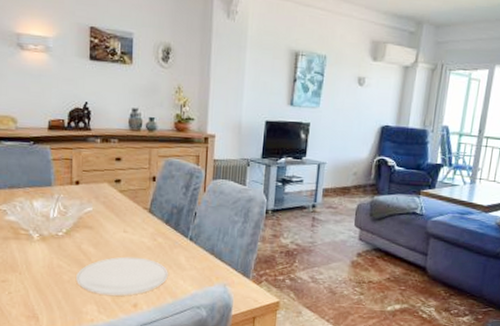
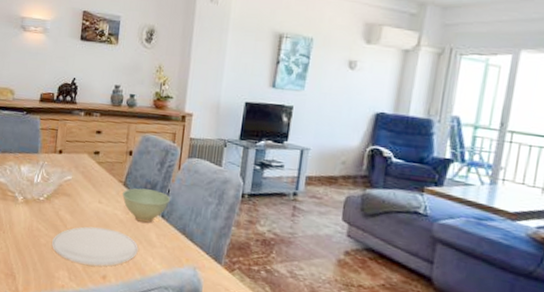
bowl: none [147,213,198,247] -> present [121,188,171,223]

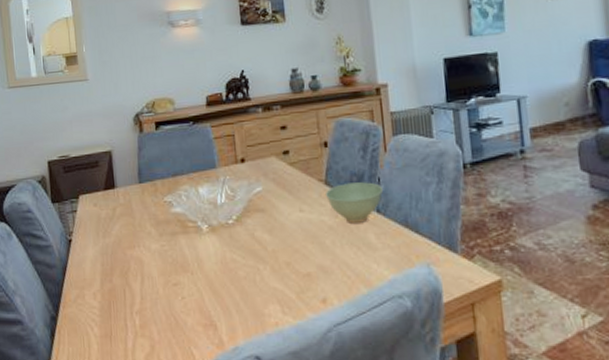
plate: present [52,226,138,267] -> none [253,240,358,292]

